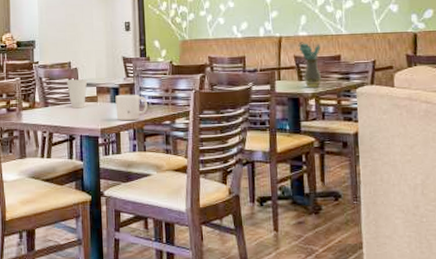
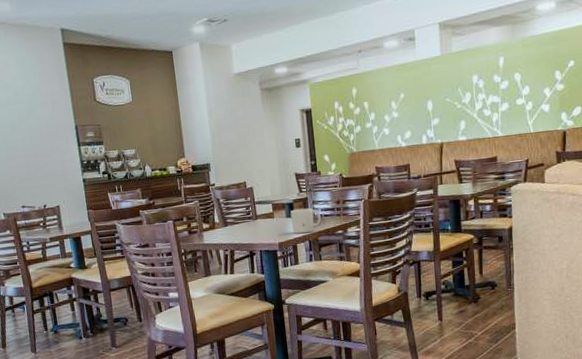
cup: present [67,79,88,109] -> none [243,197,263,226]
vase: present [298,41,322,88] -> none [458,145,480,190]

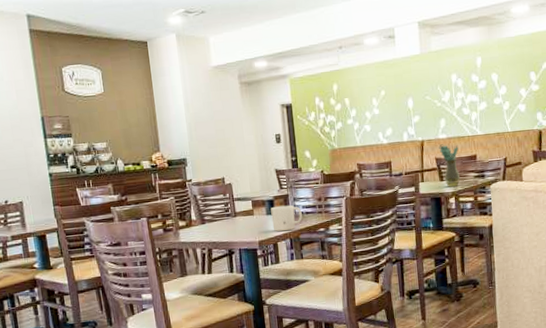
vase: none [458,145,480,190] -> present [438,143,461,188]

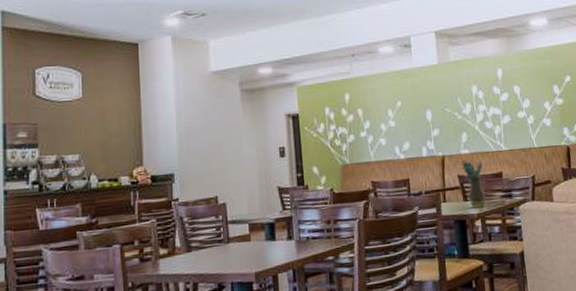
mug: present [270,205,302,232] -> none [271,228,308,261]

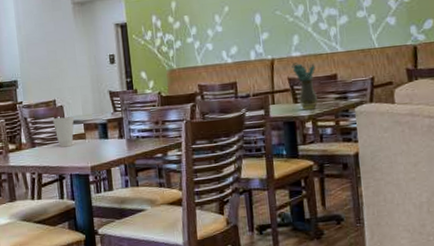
cup: none [213,215,238,252] -> present [53,116,74,148]

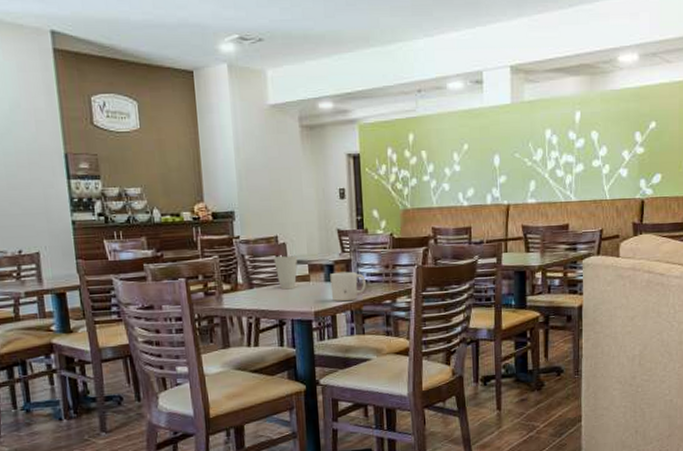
mug: none [104,128,138,157] -> present [330,271,366,302]
vase: present [291,62,319,110] -> none [526,209,550,260]

